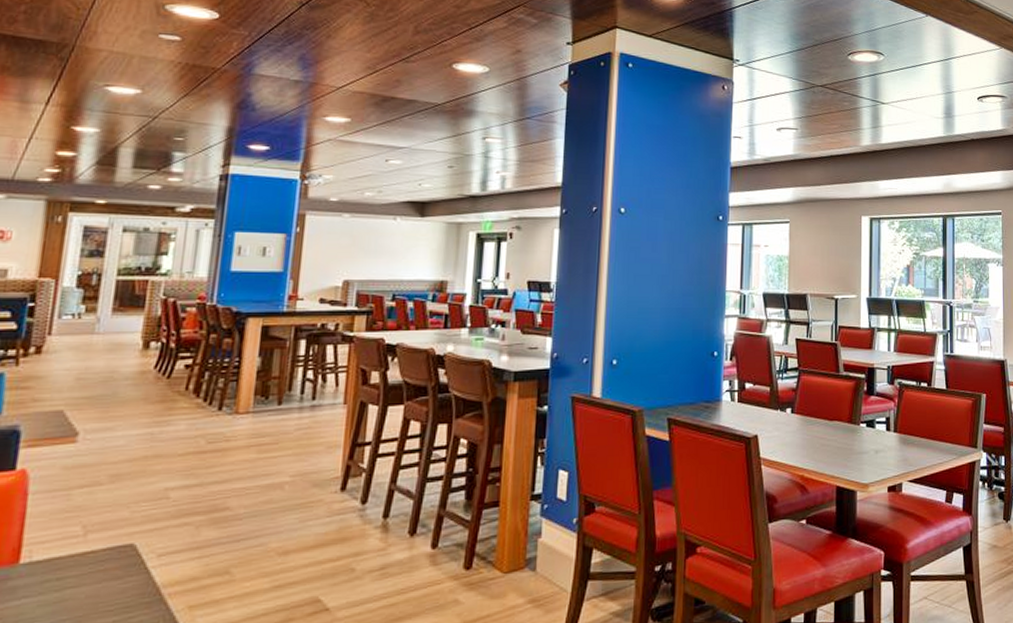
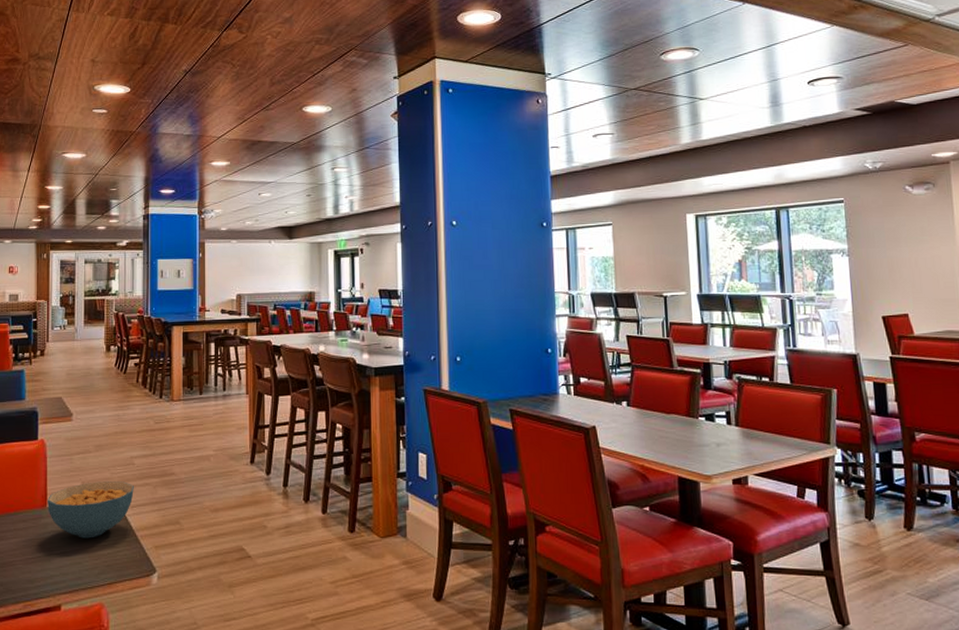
cereal bowl: none [20,522,166,604] -> present [46,481,134,538]

